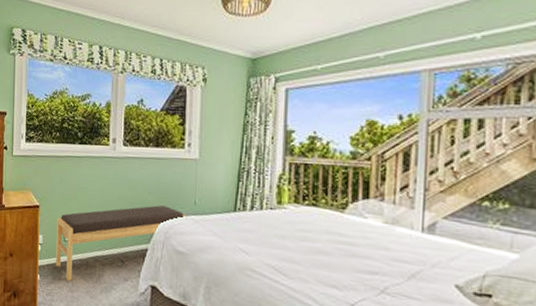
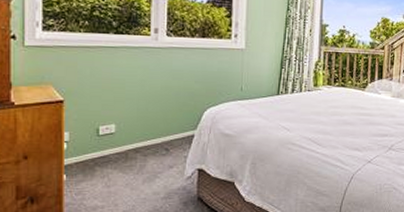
bench: present [56,205,187,282] -> none [87,93,234,177]

